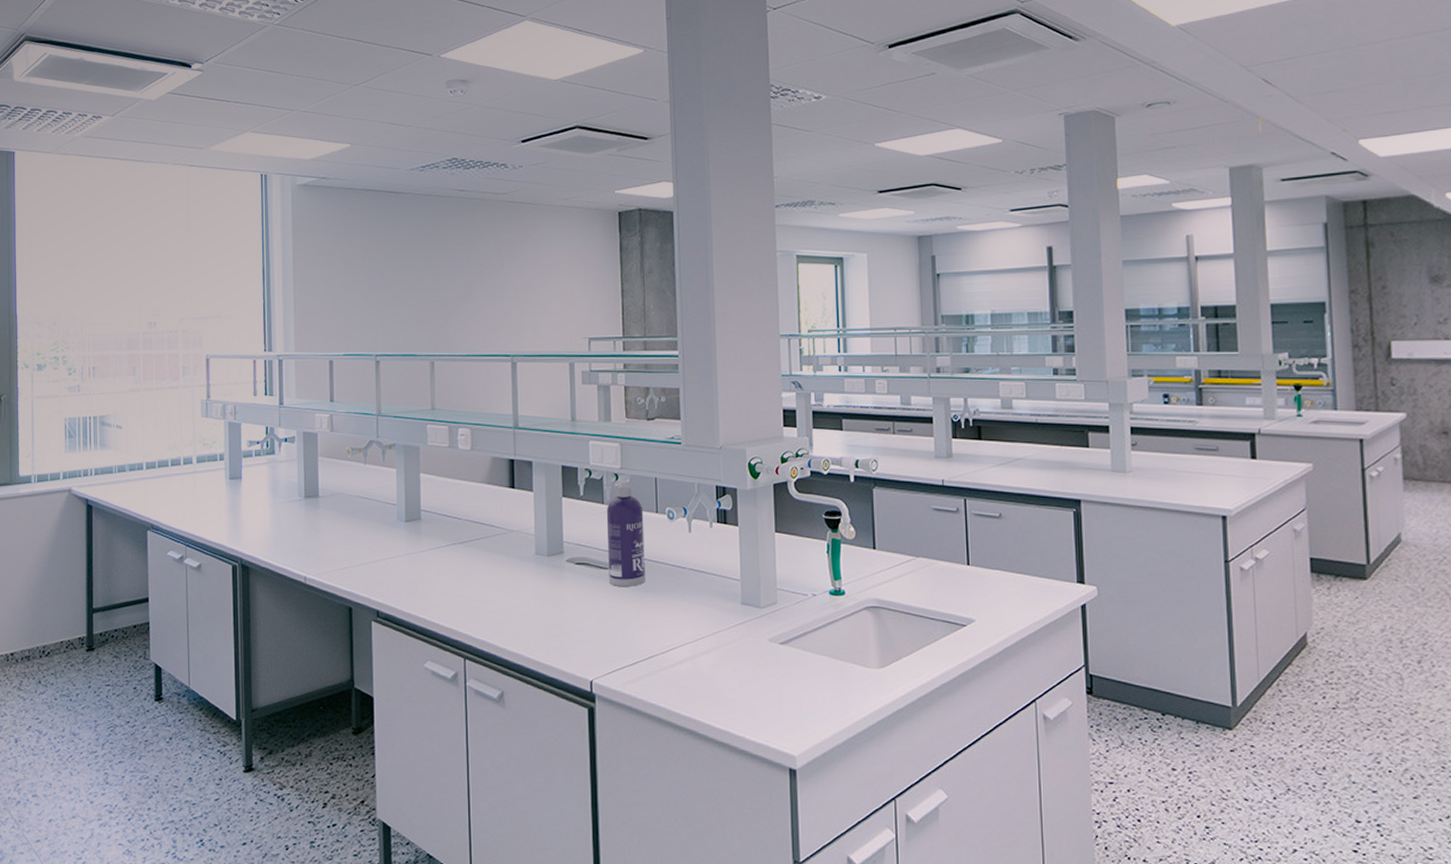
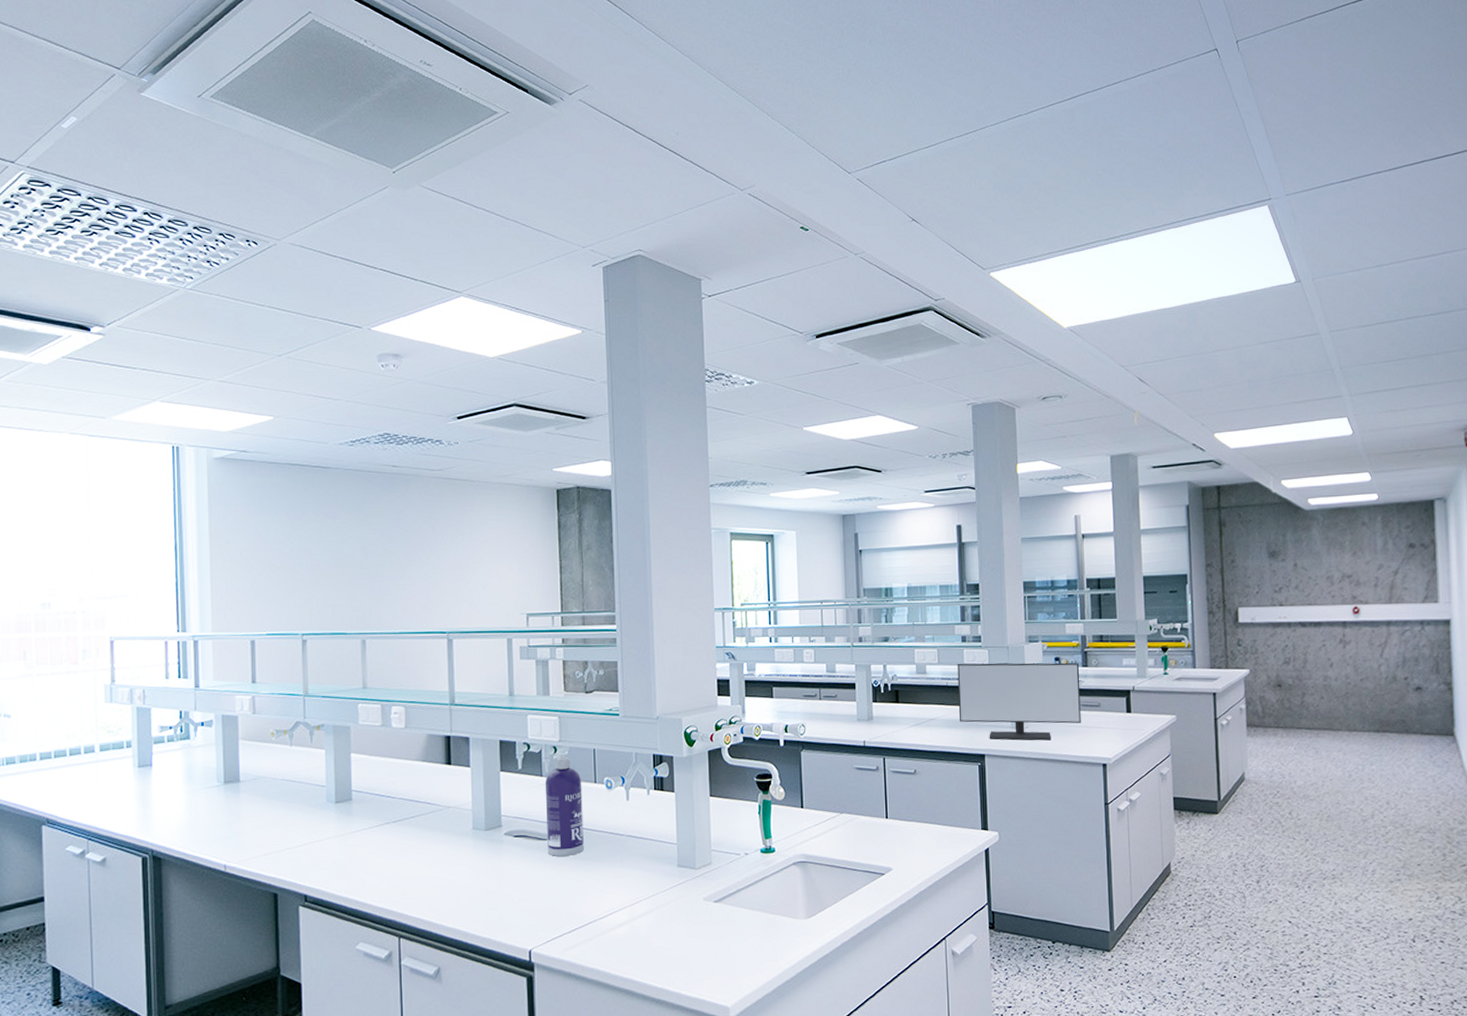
monitor: none [1048,399,1195,487] -> present [957,662,1081,741]

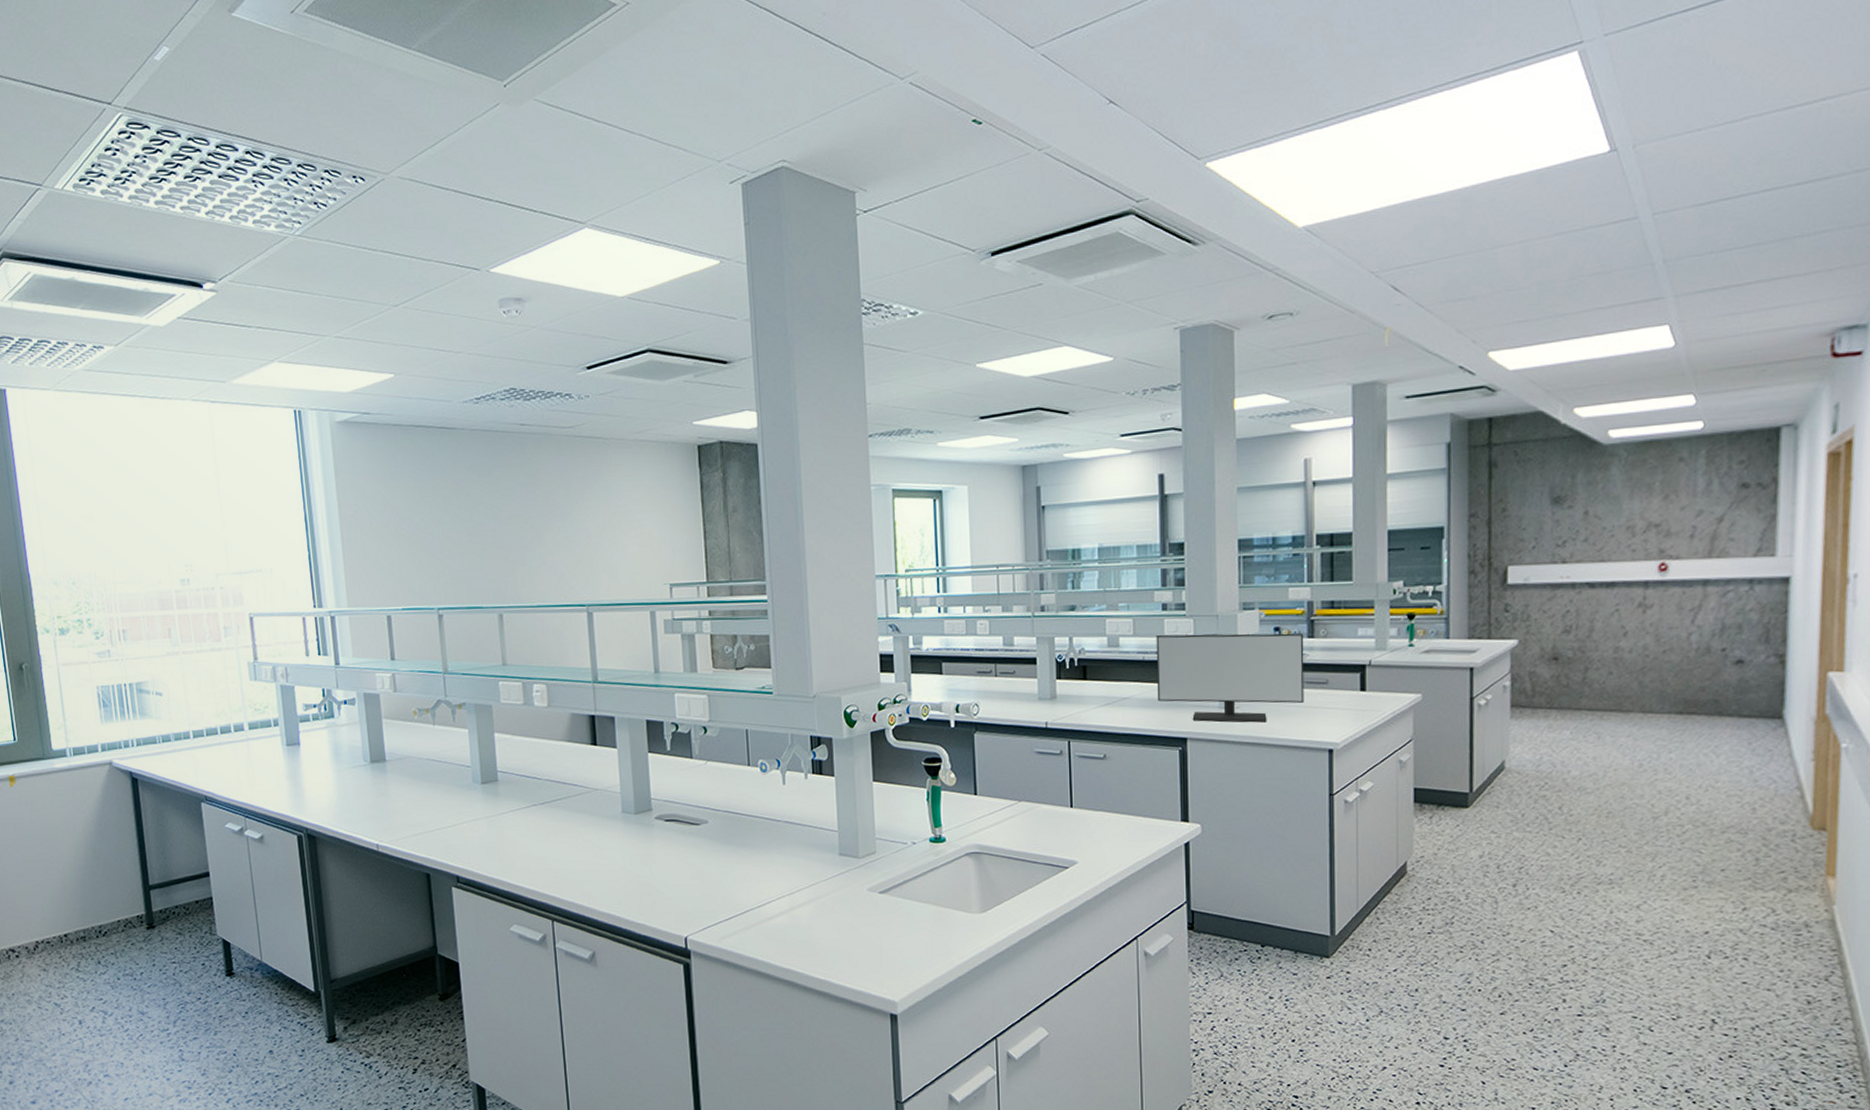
spray bottle: present [545,752,584,856] -> none [695,732,739,842]

